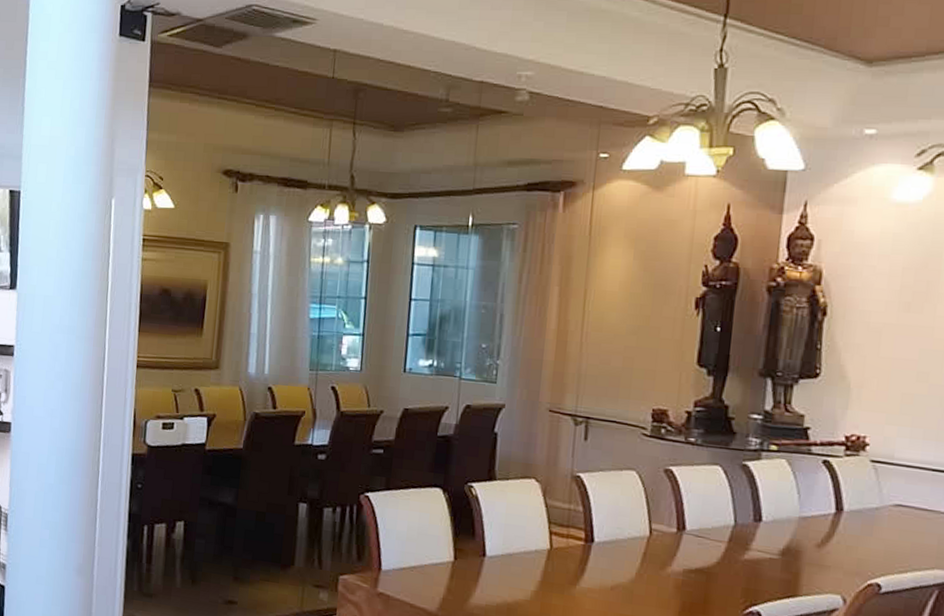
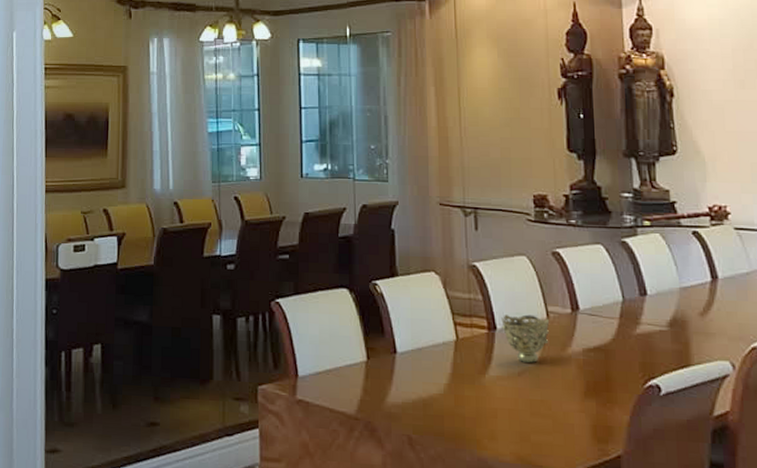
decorative bowl: none [599,528,652,579] -> present [501,314,550,363]

